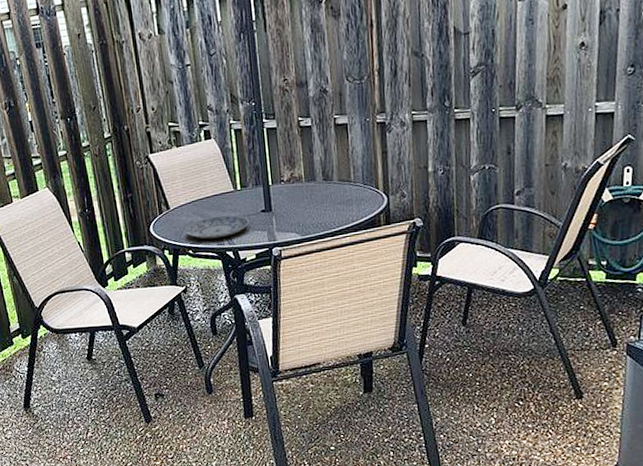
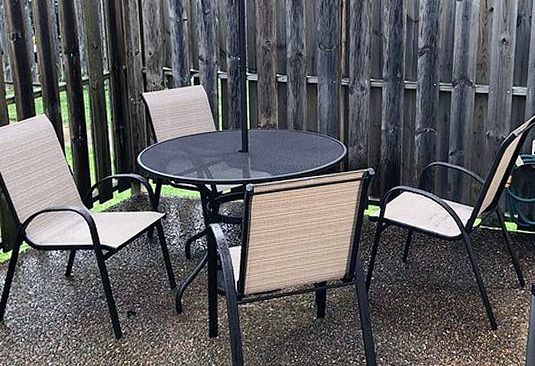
plate: present [185,214,250,239] -> none [169,152,228,172]

